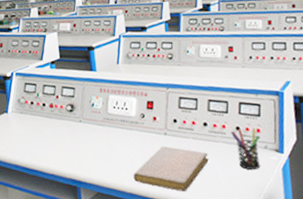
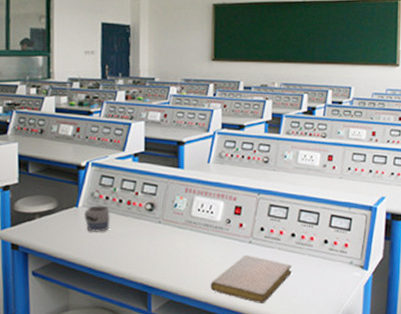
mug: none [14,110,37,135] -> present [84,205,111,232]
pen holder: present [231,128,260,170] -> none [318,242,346,286]

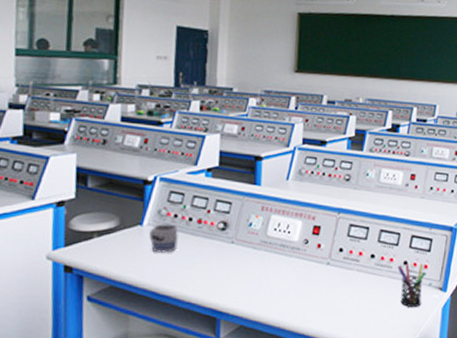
notebook: present [210,254,292,303] -> none [284,277,370,328]
pen holder: none [318,242,346,286] -> present [398,263,426,308]

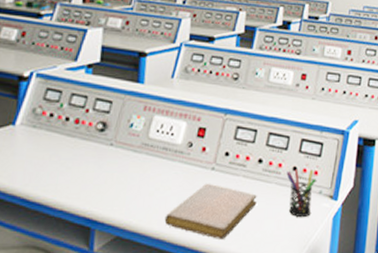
mug: present [149,224,179,253] -> none [21,123,54,156]
notebook: none [284,277,370,328] -> present [164,183,257,239]

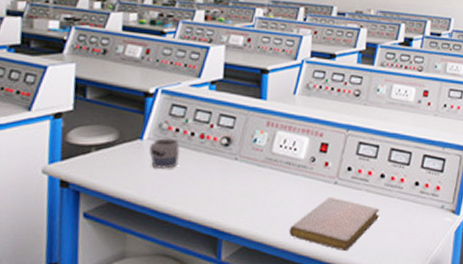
mug: none [21,123,54,156] -> present [149,138,180,169]
pen holder: present [286,169,316,218] -> none [408,184,438,232]

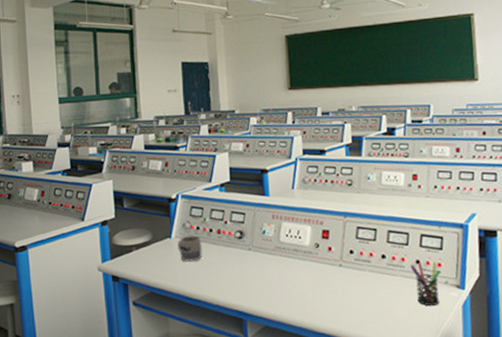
notebook: present [289,196,379,251] -> none [304,278,385,327]
pen holder: none [408,184,438,232] -> present [410,262,440,307]

